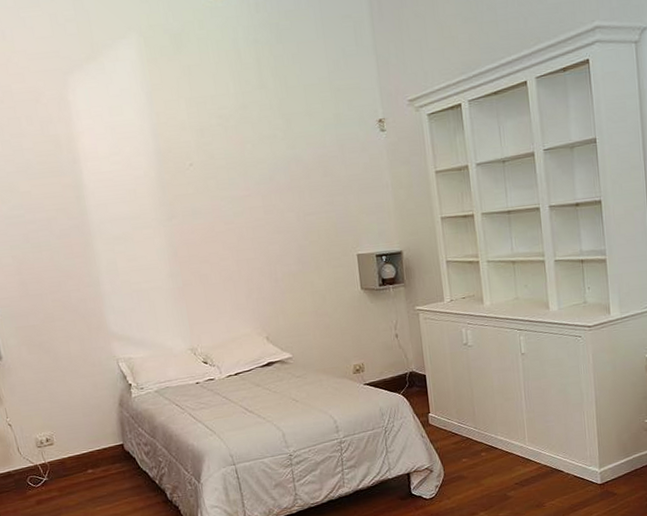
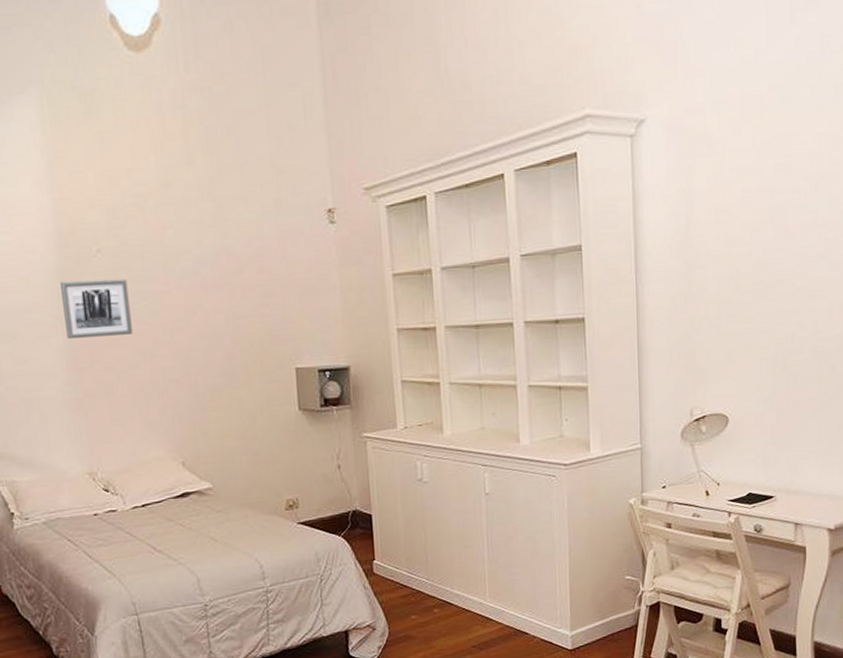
wall art: none [161,186,222,240] -> present [60,278,133,340]

